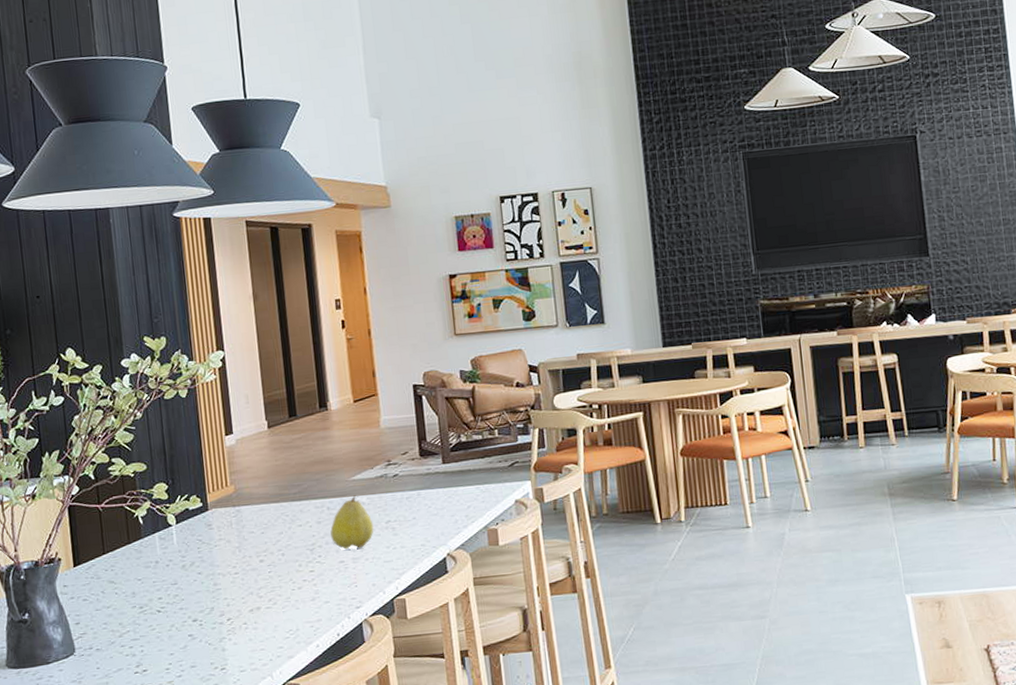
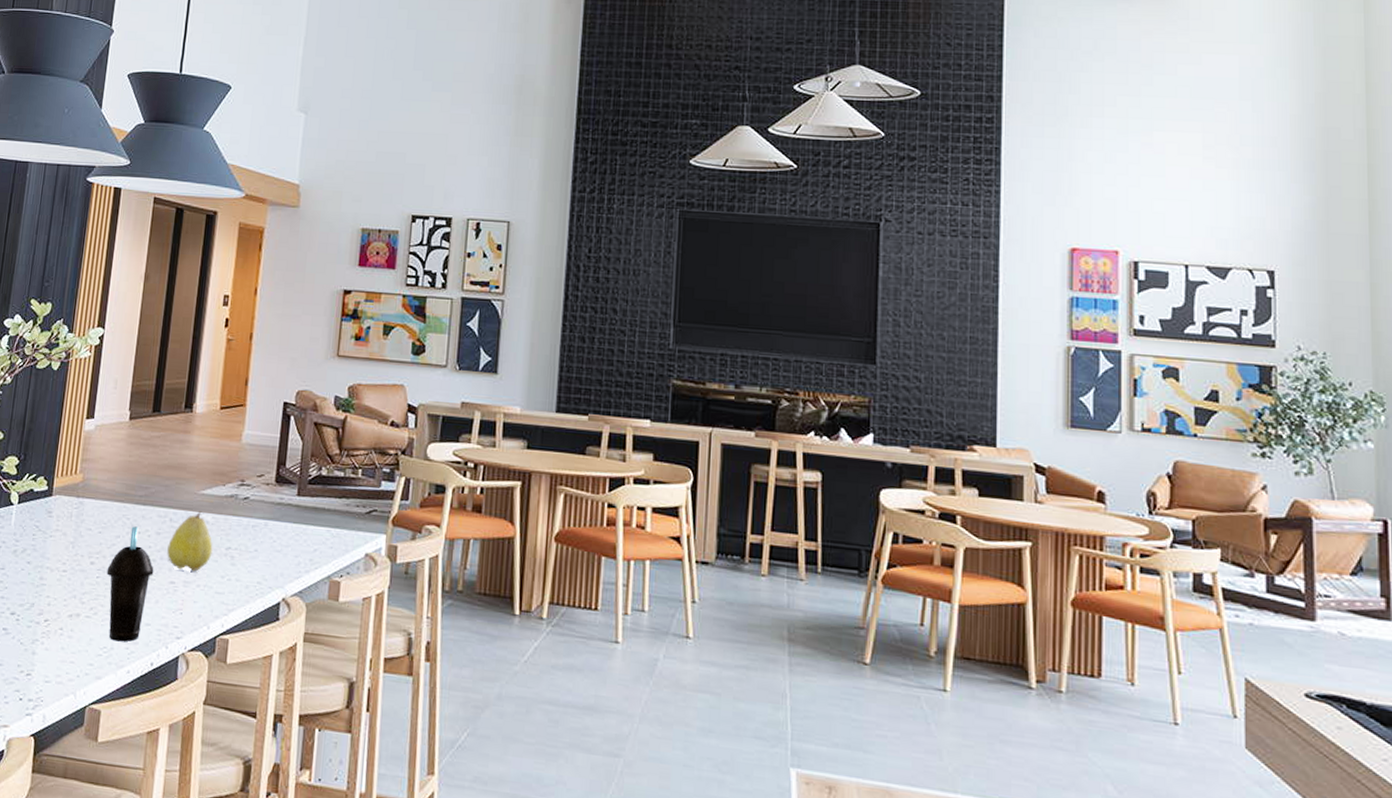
cup: none [277,521,323,623] -> present [106,526,154,642]

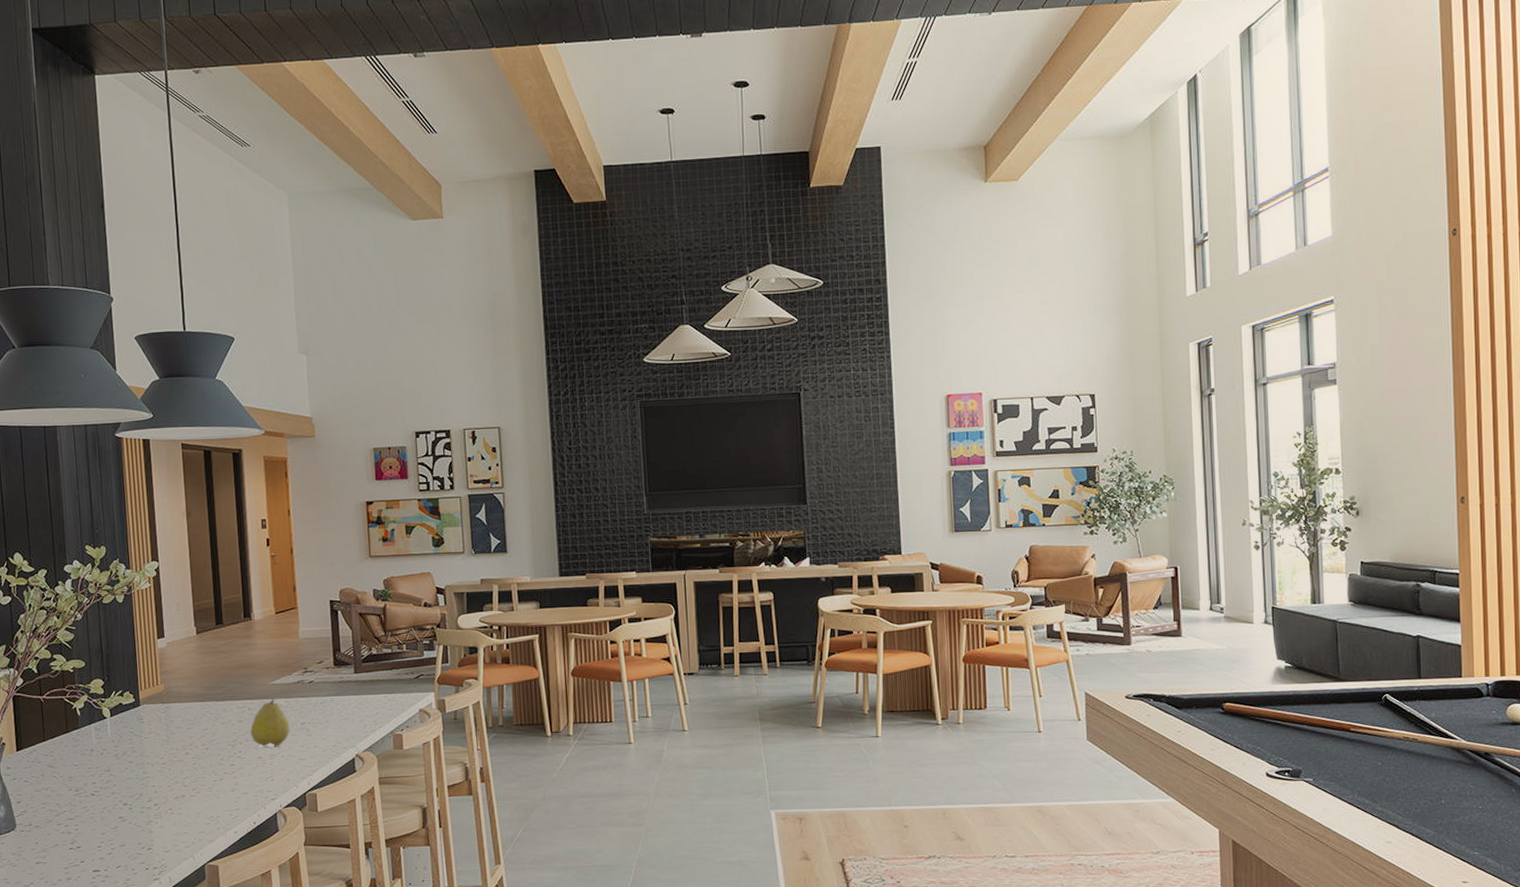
cup: present [106,526,154,642] -> none [201,719,243,811]

